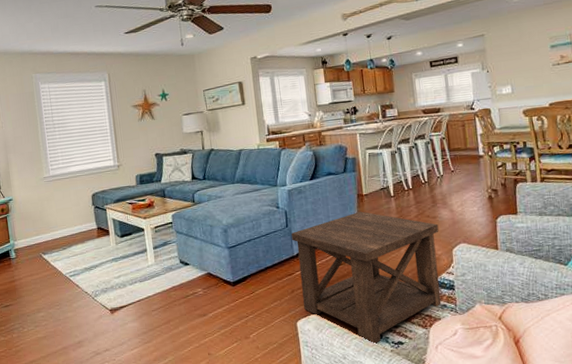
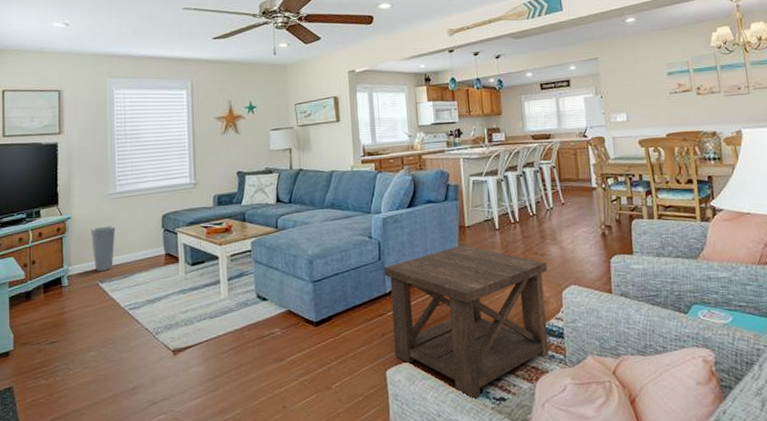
vase: none [31,205,53,246] -> present [91,226,116,272]

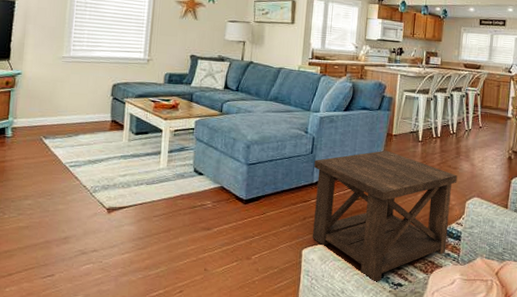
vase: present [91,226,116,272] -> none [40,86,65,129]

